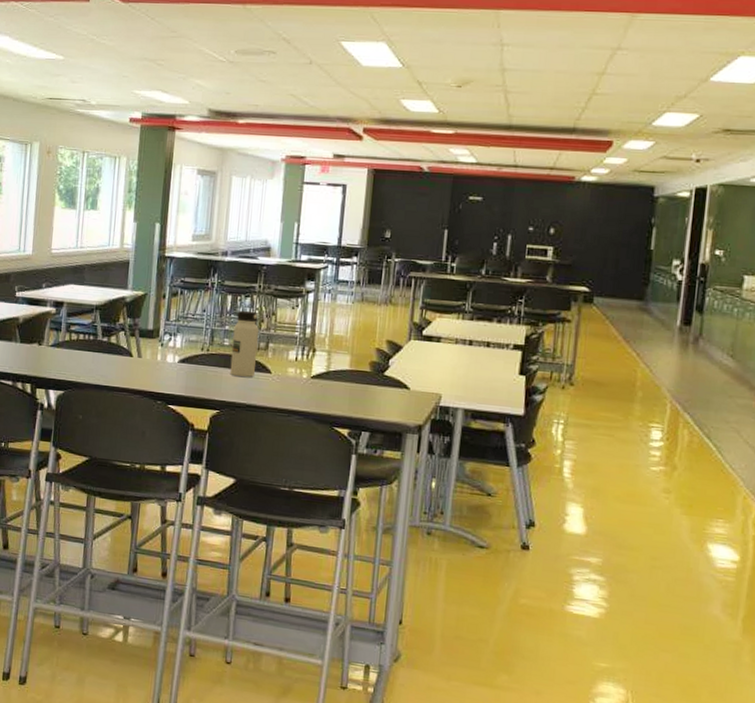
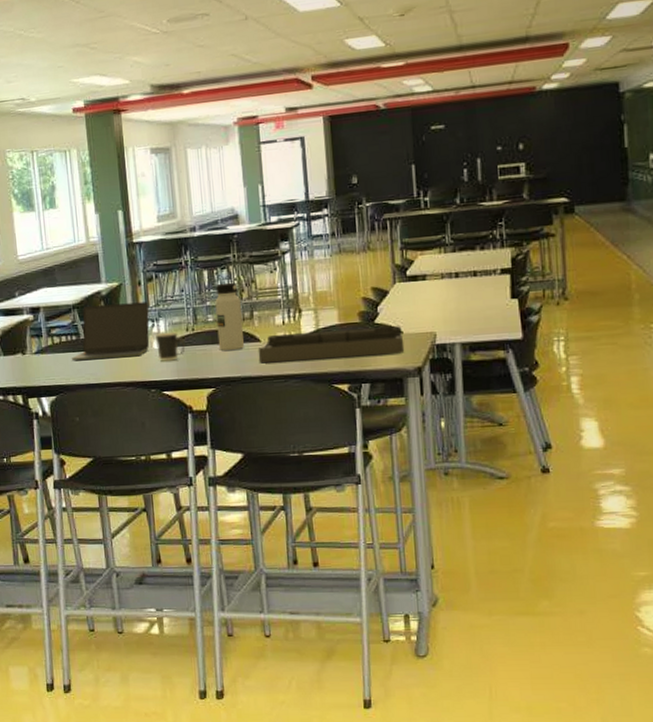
laptop: none [86,310,170,367] -> present [72,301,150,362]
mug: none [169,347,198,377] -> present [155,331,186,362]
tray: none [266,368,410,409] -> present [258,326,405,364]

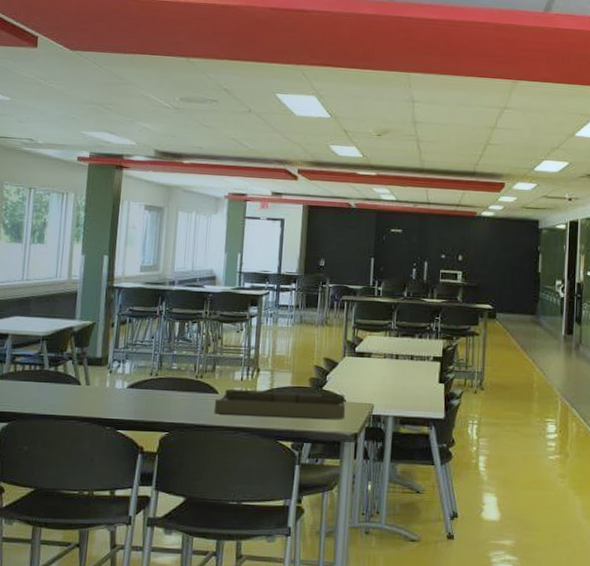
laptop: present [72,301,150,362] -> none [32,340,119,394]
mug: present [155,331,186,362] -> none [118,373,147,402]
water bottle: present [215,282,244,351] -> none [178,335,206,399]

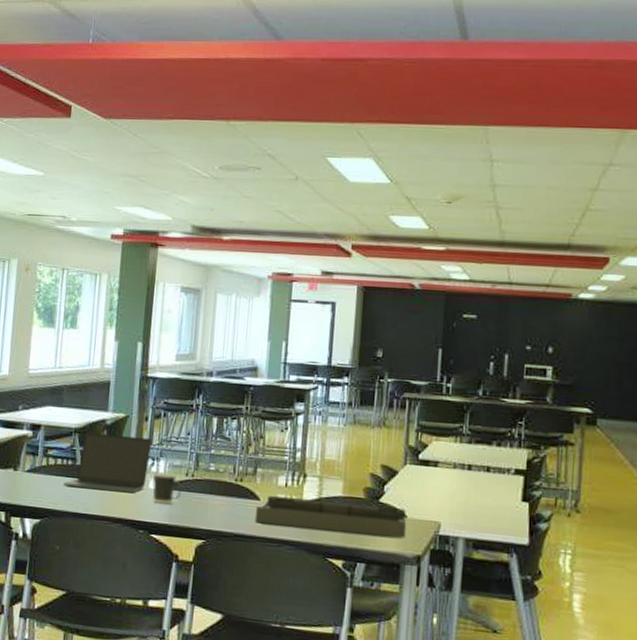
laptop: none [32,340,119,394] -> present [64,433,153,494]
mug: none [118,373,147,402] -> present [152,472,182,504]

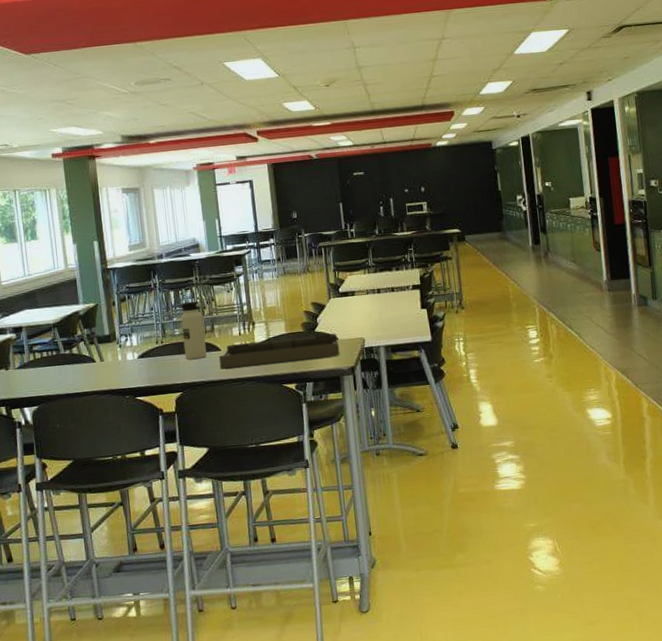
laptop: present [64,433,153,494] -> none [53,319,124,374]
mug: present [152,472,182,504] -> none [128,344,156,371]
water bottle: none [216,433,246,505] -> present [180,301,207,360]

